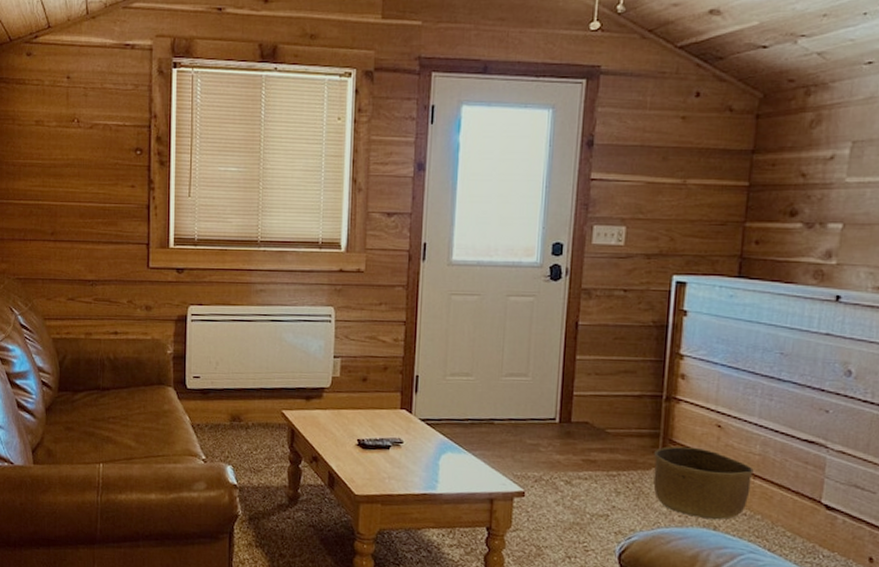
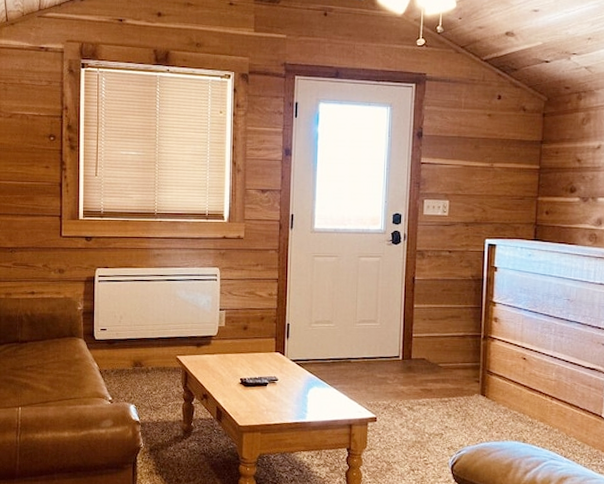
basket: present [653,446,754,520] -> none [476,375,551,434]

